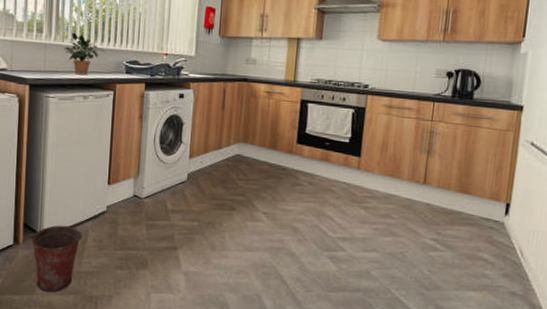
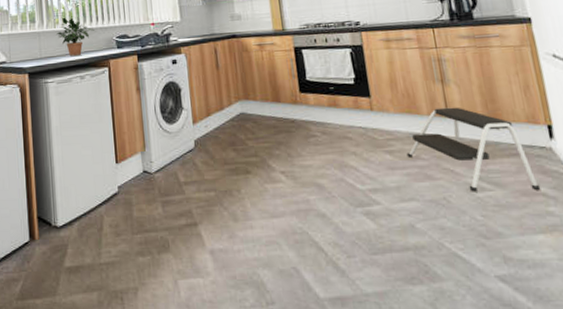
bucket: present [31,225,83,293] -> none [46,213,98,291]
step stool: none [379,175,484,256] -> present [406,107,541,192]

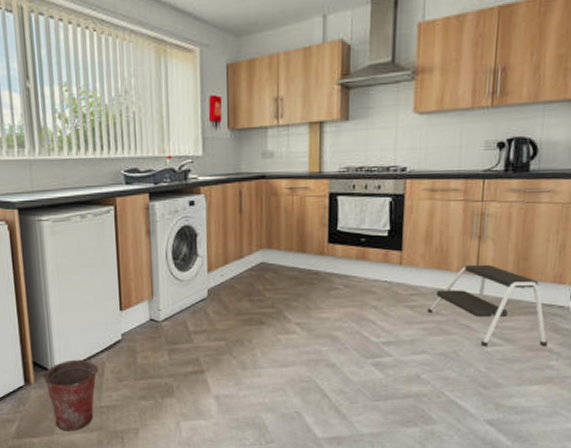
bucket: none [46,213,98,291] -> present [42,359,99,431]
potted plant: present [56,17,94,57] -> none [51,143,98,192]

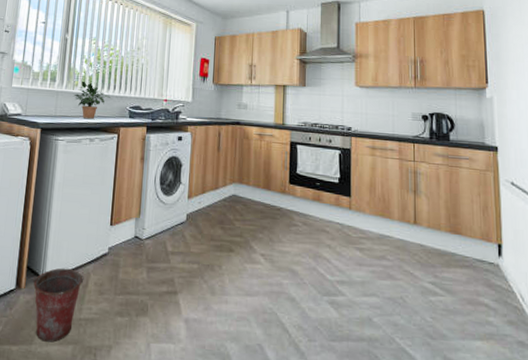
potted plant: none [51,143,98,192] -> present [74,81,110,120]
step stool: present [427,264,548,347] -> none [374,215,485,301]

